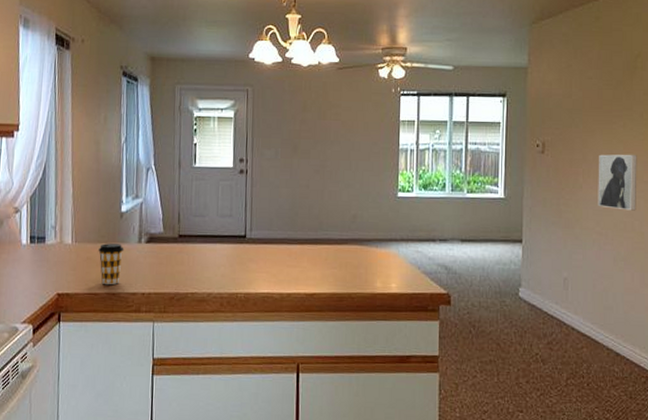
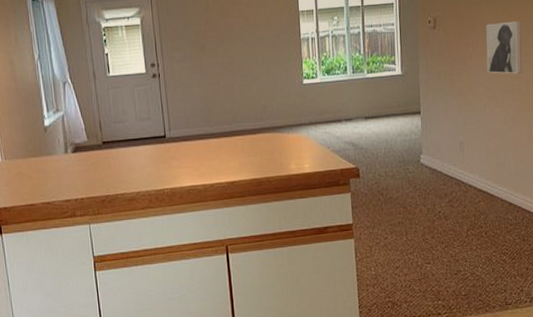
coffee cup: present [98,243,124,285] -> none [28,156,53,196]

